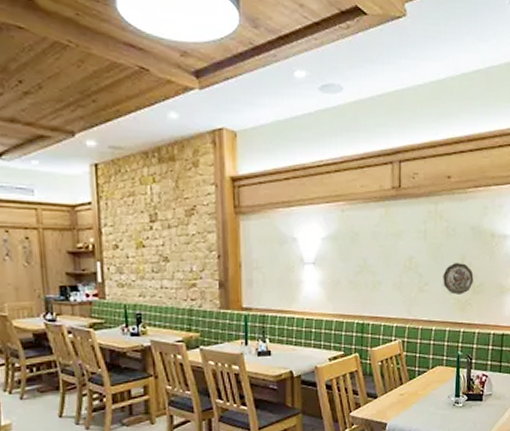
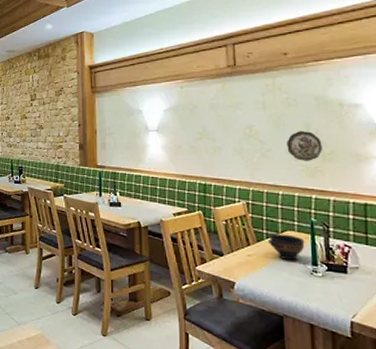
bowl: none [419,369,451,396] -> present [268,233,305,261]

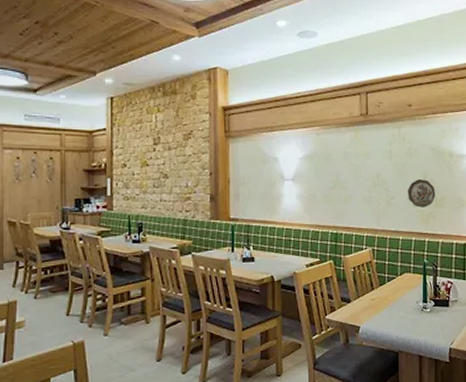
bowl: present [268,233,305,261] -> none [389,276,418,301]

